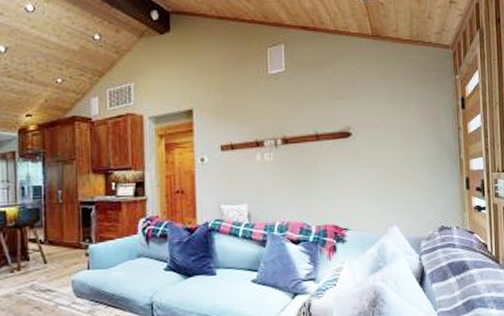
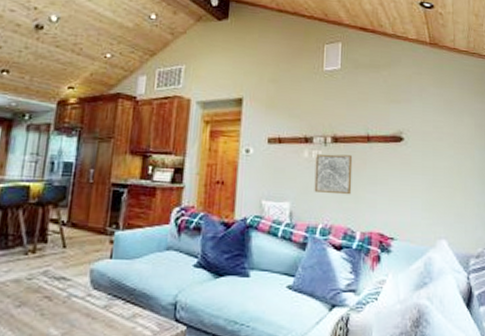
wall art: none [268,155,305,193] -> present [314,154,353,195]

